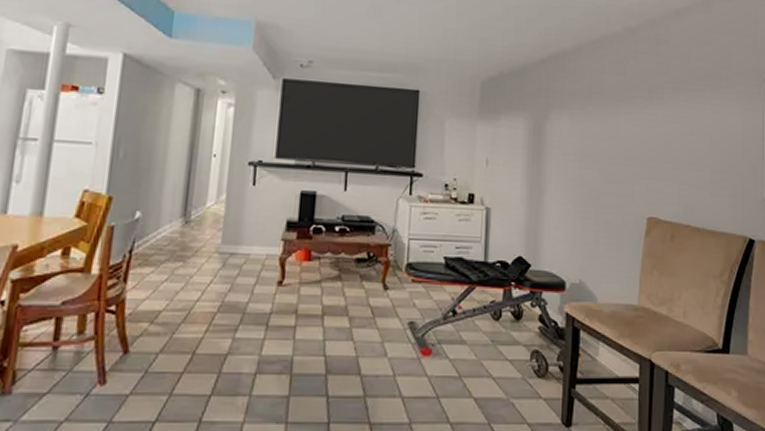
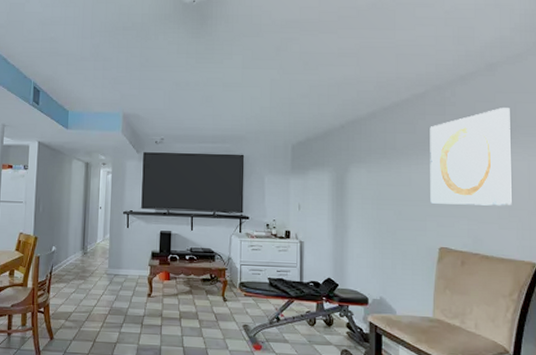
wall art: none [639,51,726,169] -> present [430,108,512,206]

